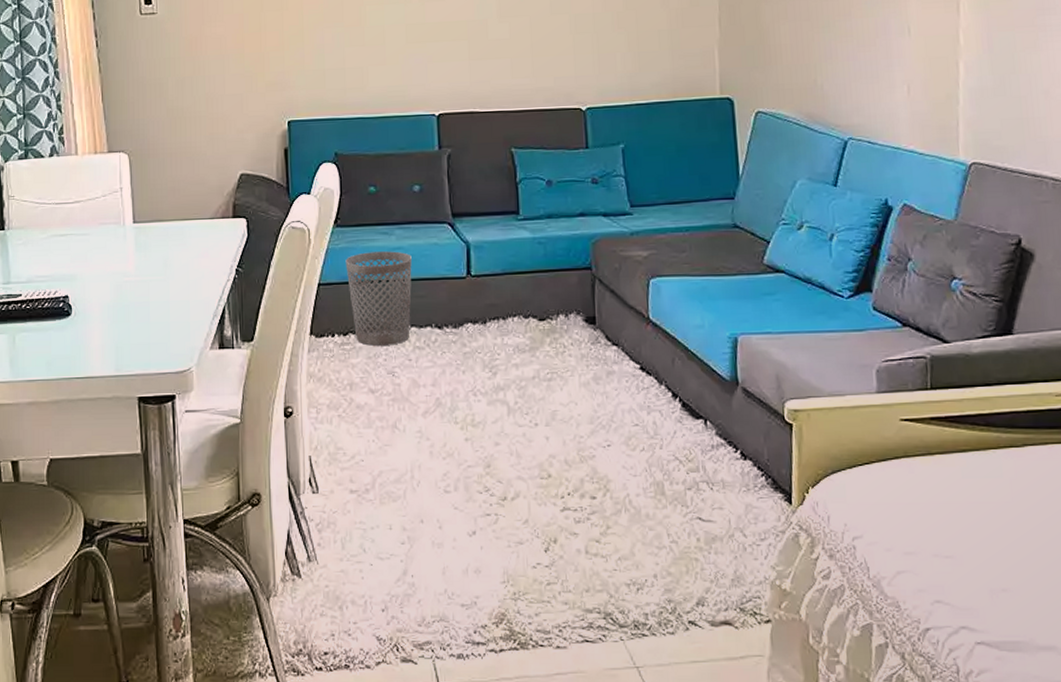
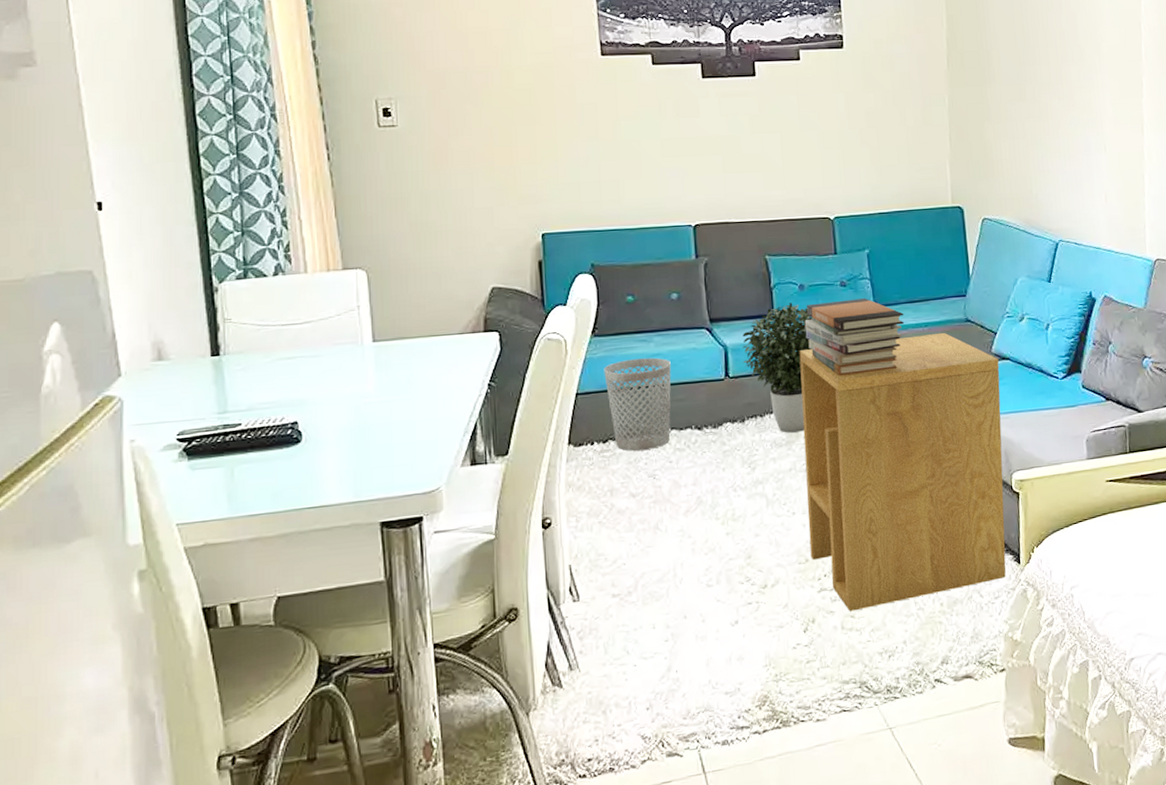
potted plant: none [485,199,561,339] -> present [742,303,813,433]
side table: none [545,238,775,536] -> present [799,332,1006,612]
book stack: none [551,197,662,280] -> present [804,298,904,376]

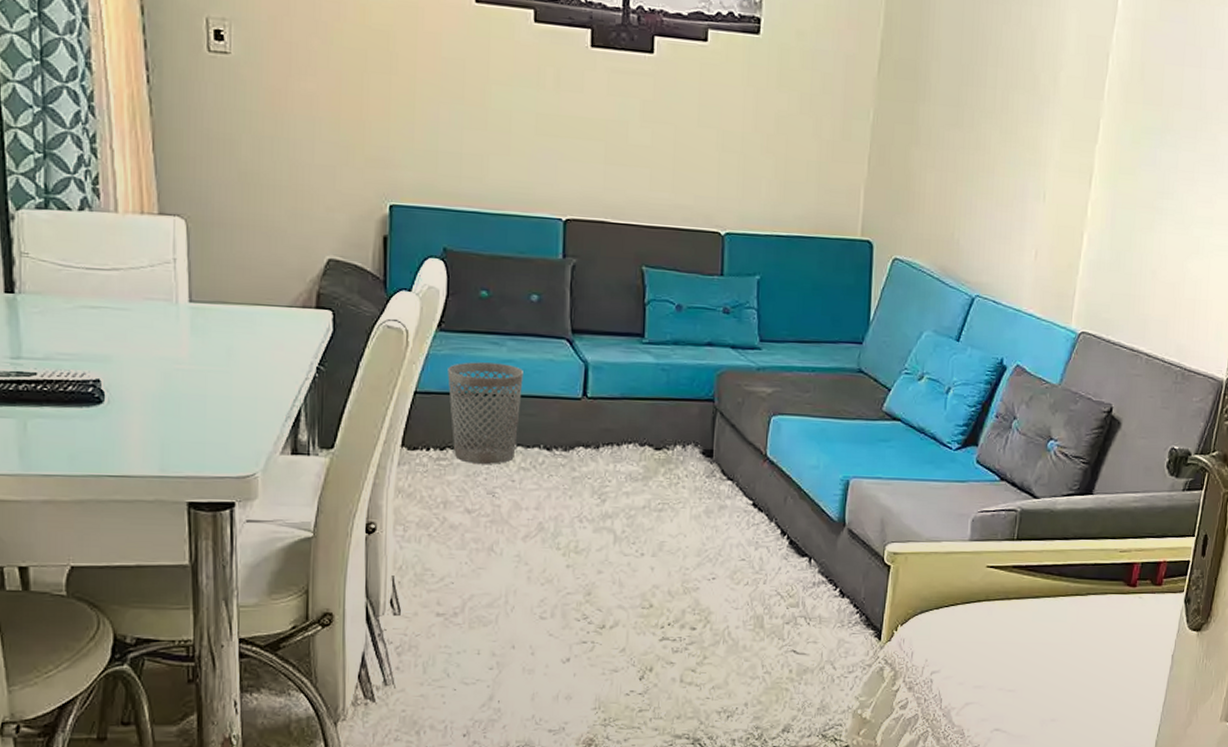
potted plant: present [742,303,813,433] -> none [604,324,688,468]
side table: present [799,332,1006,612] -> none [655,378,889,665]
book stack: present [804,298,904,376] -> none [677,328,791,414]

